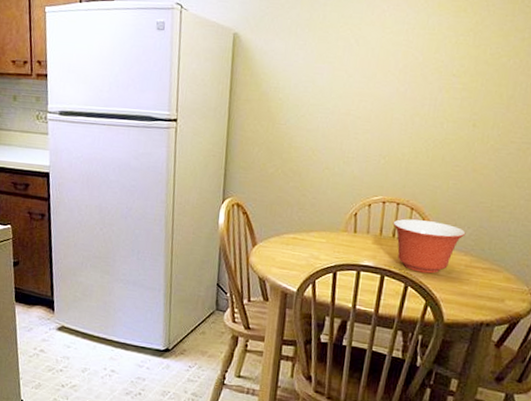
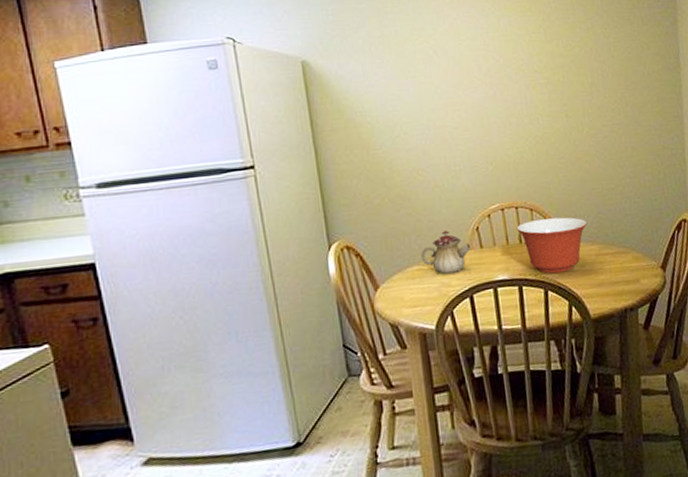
teapot: none [298,209,346,249] -> present [421,230,471,274]

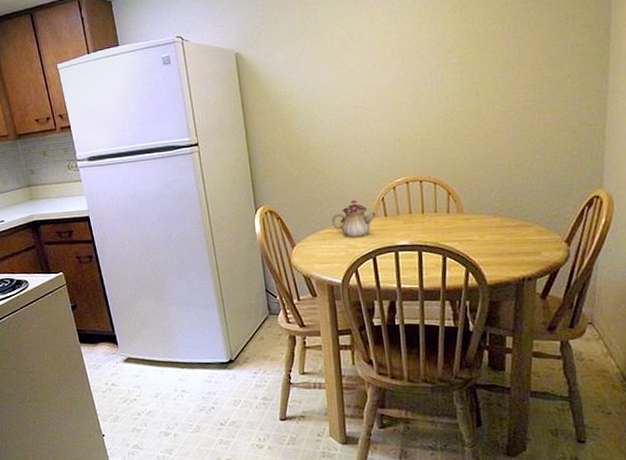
mixing bowl: present [516,217,588,274] -> none [419,191,491,242]

